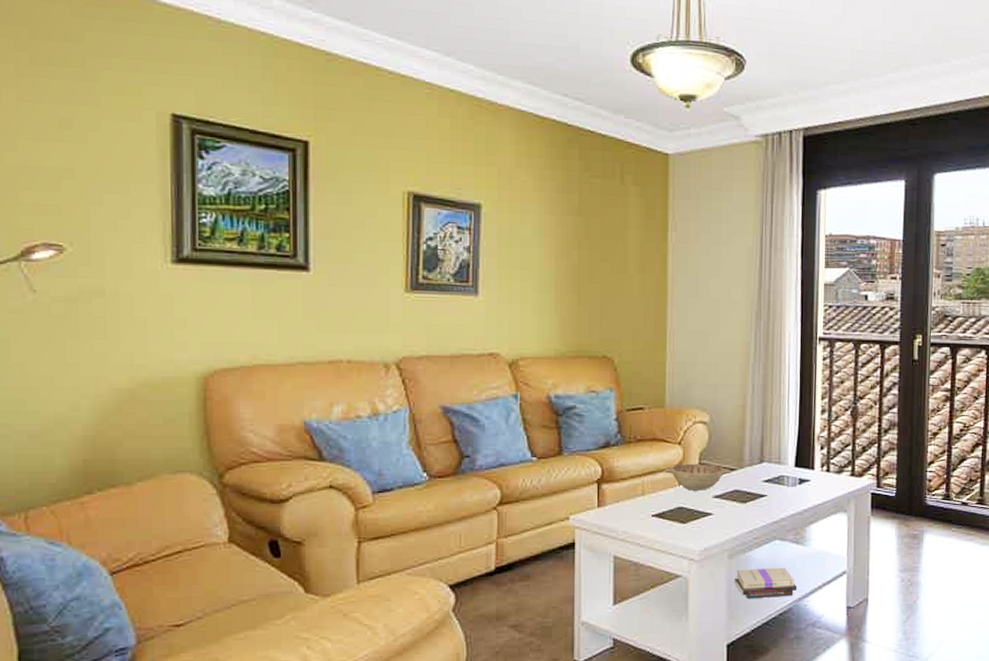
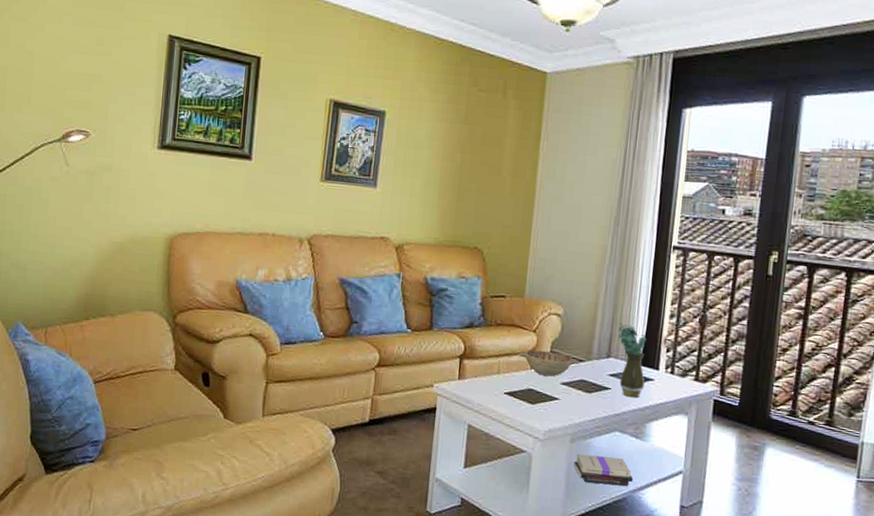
vase: none [770,423,802,502] -> present [618,322,647,398]

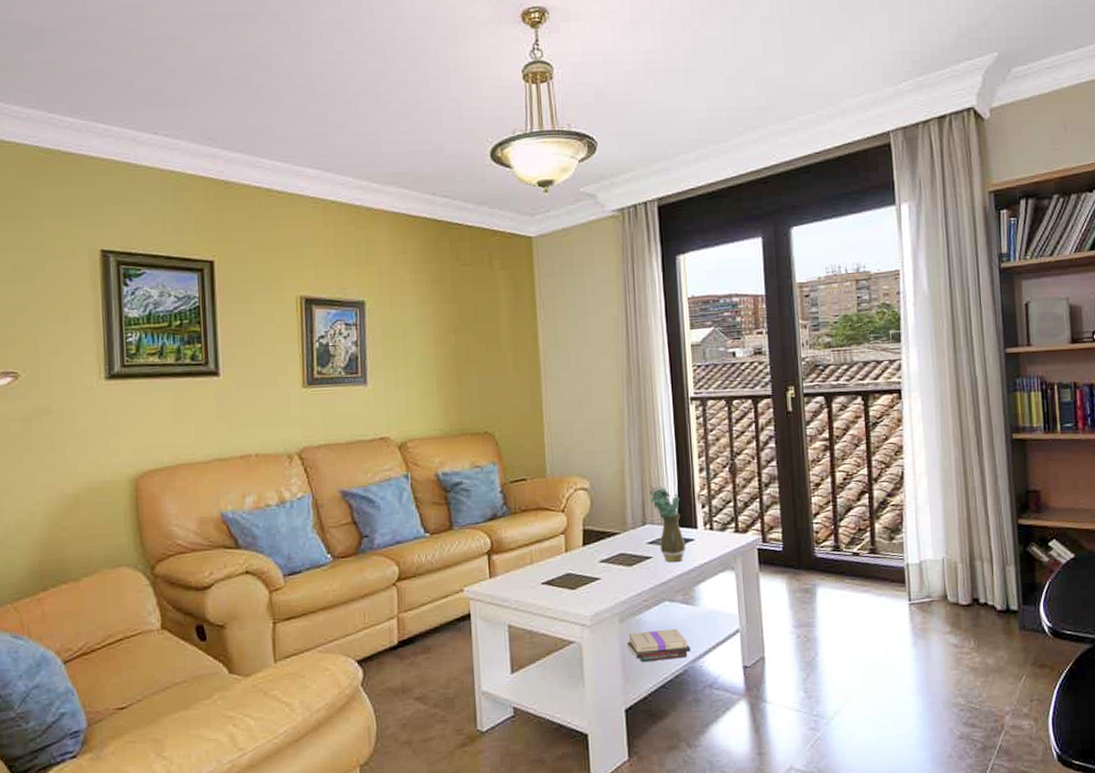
decorative bowl: present [518,350,580,377] -> none [549,529,616,557]

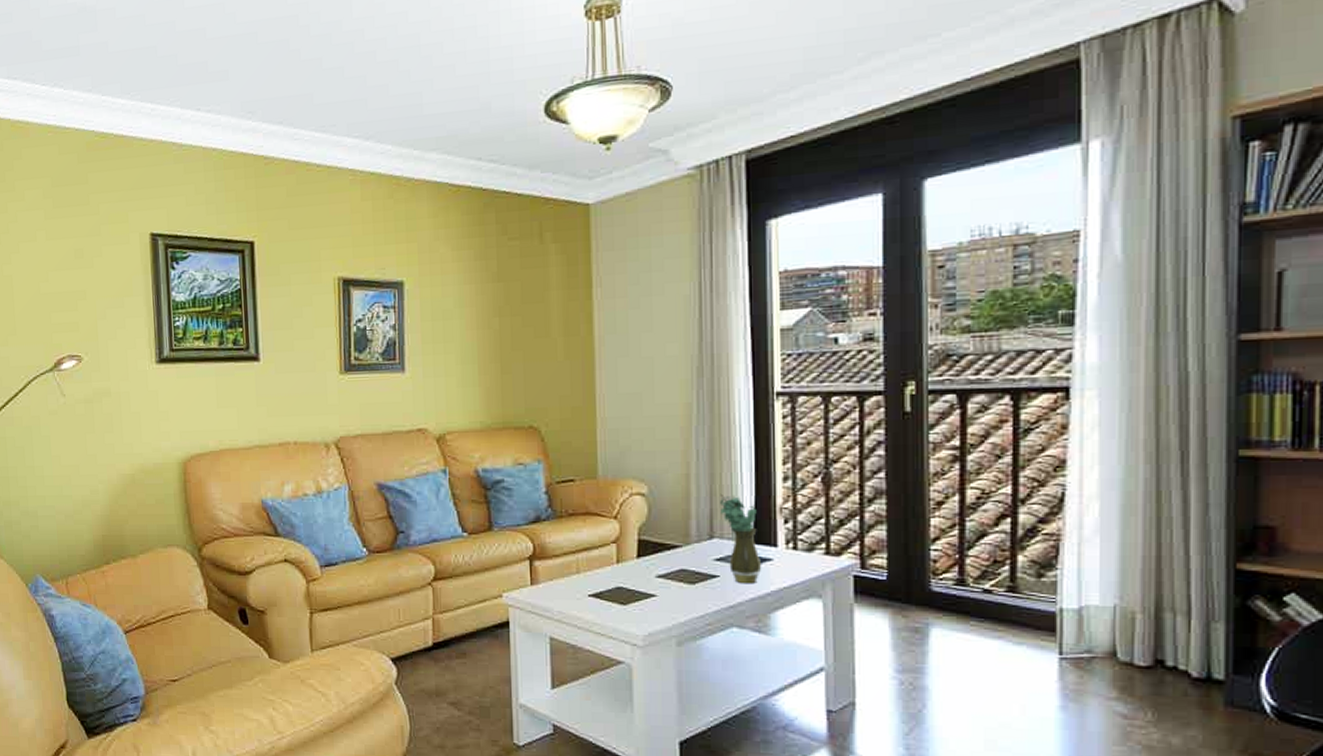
books: present [626,628,691,662] -> none [683,658,762,693]

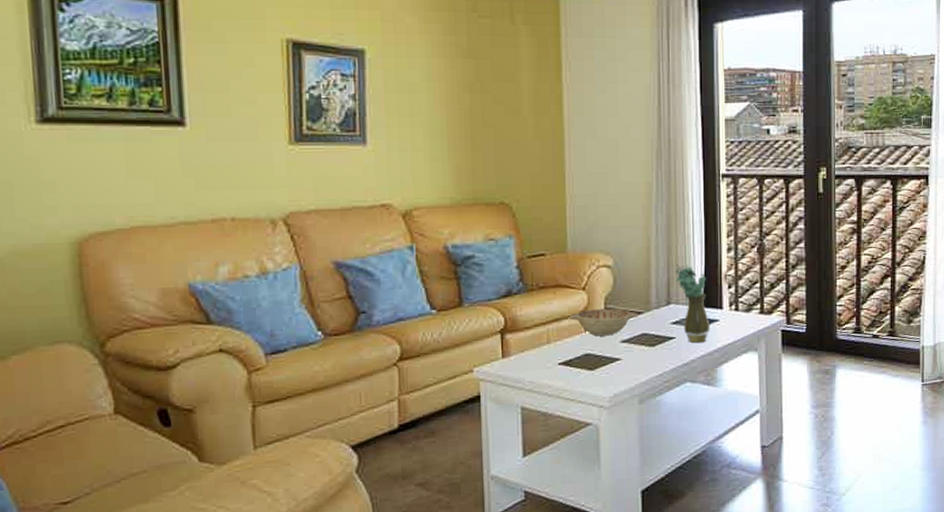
decorative bowl: none [598,539,676,569] -> present [568,308,639,337]

